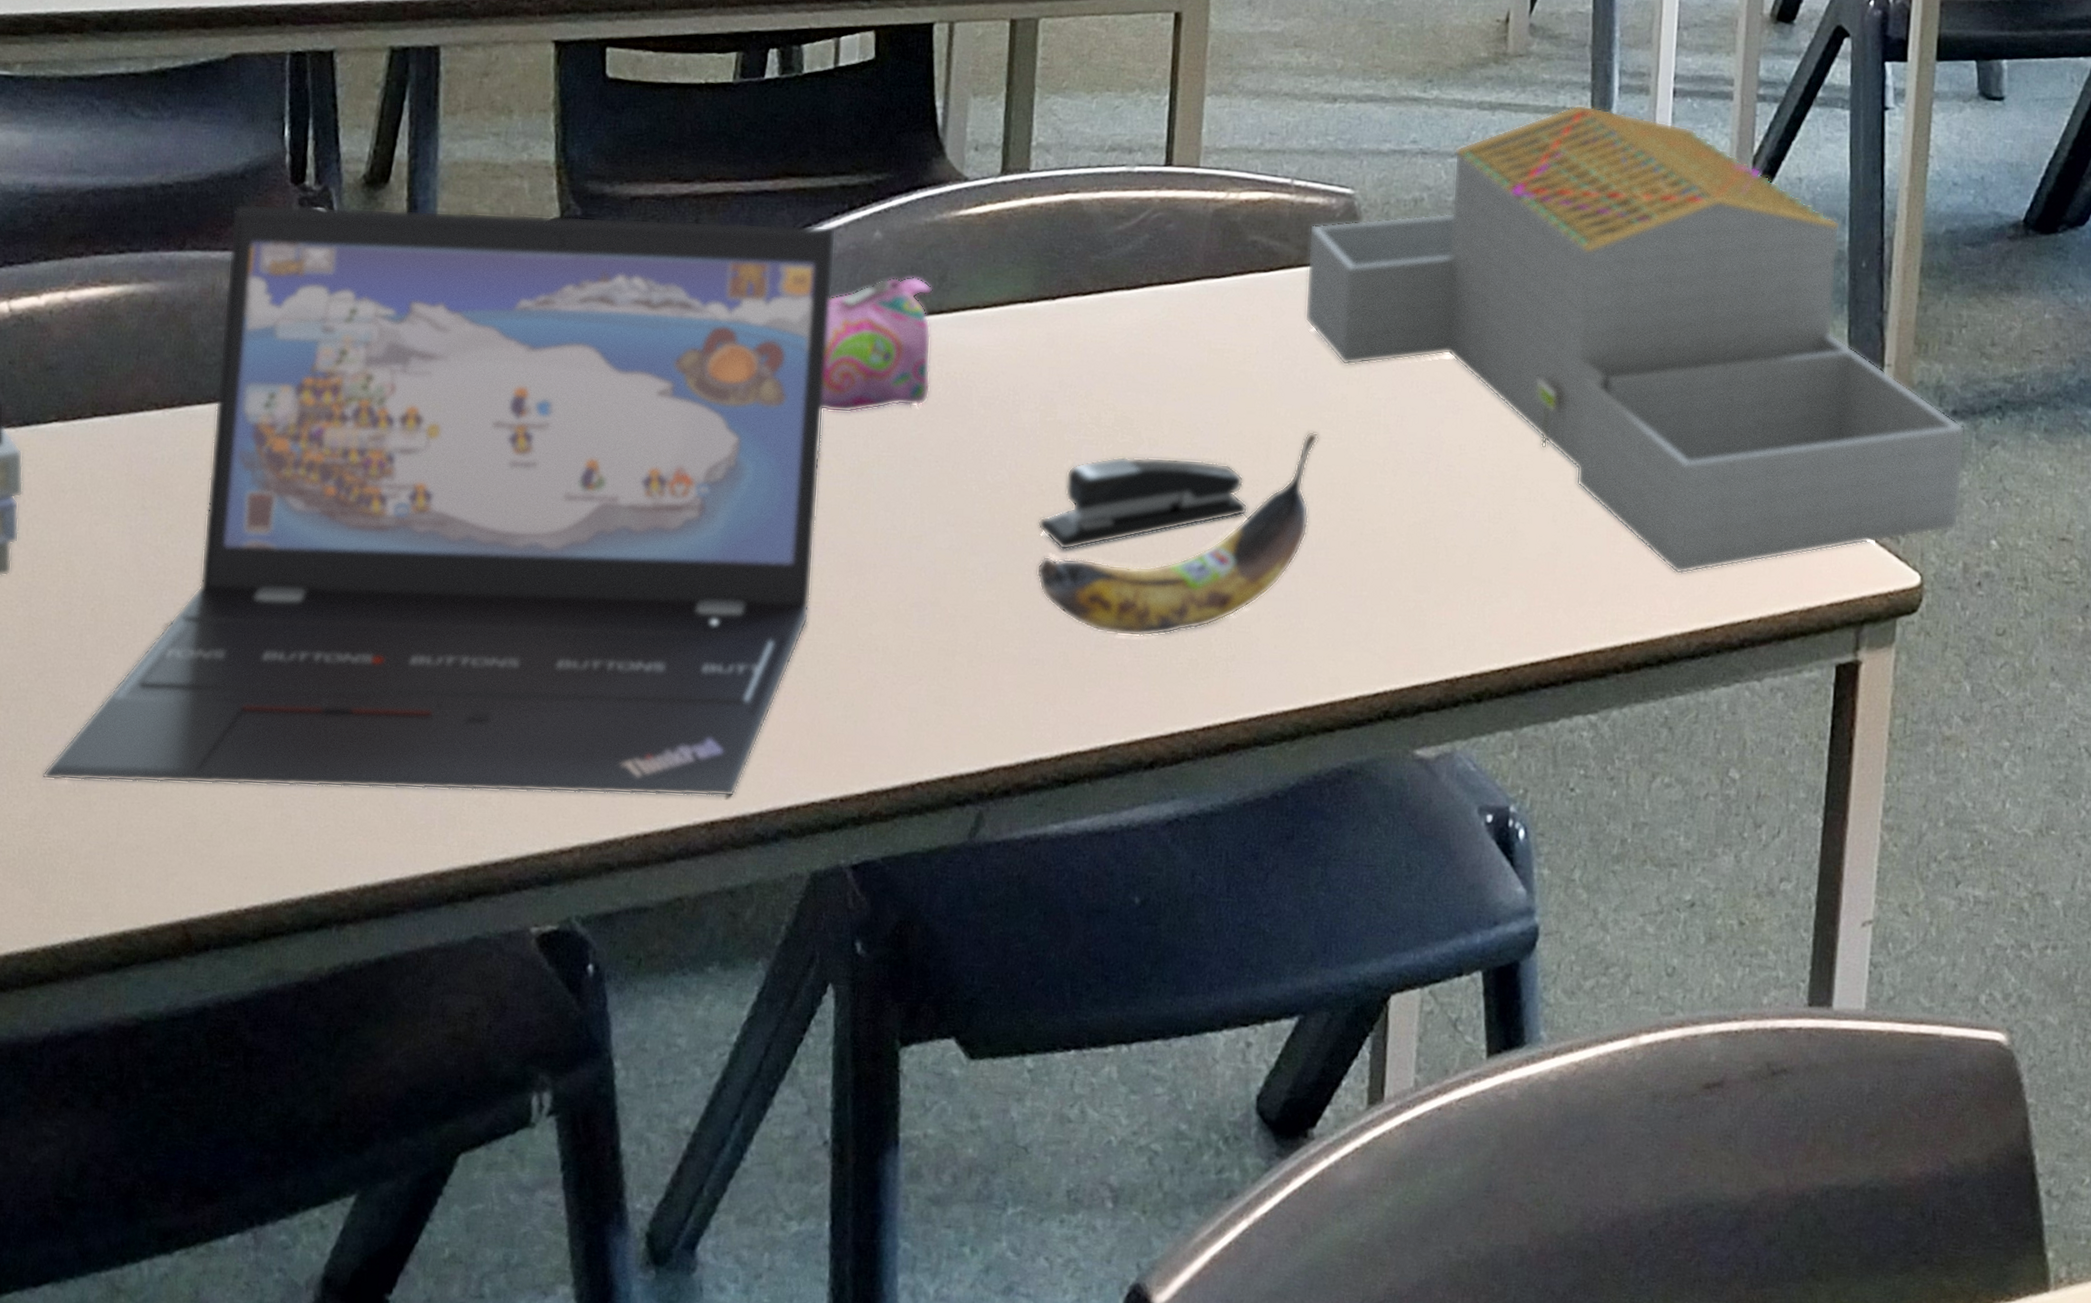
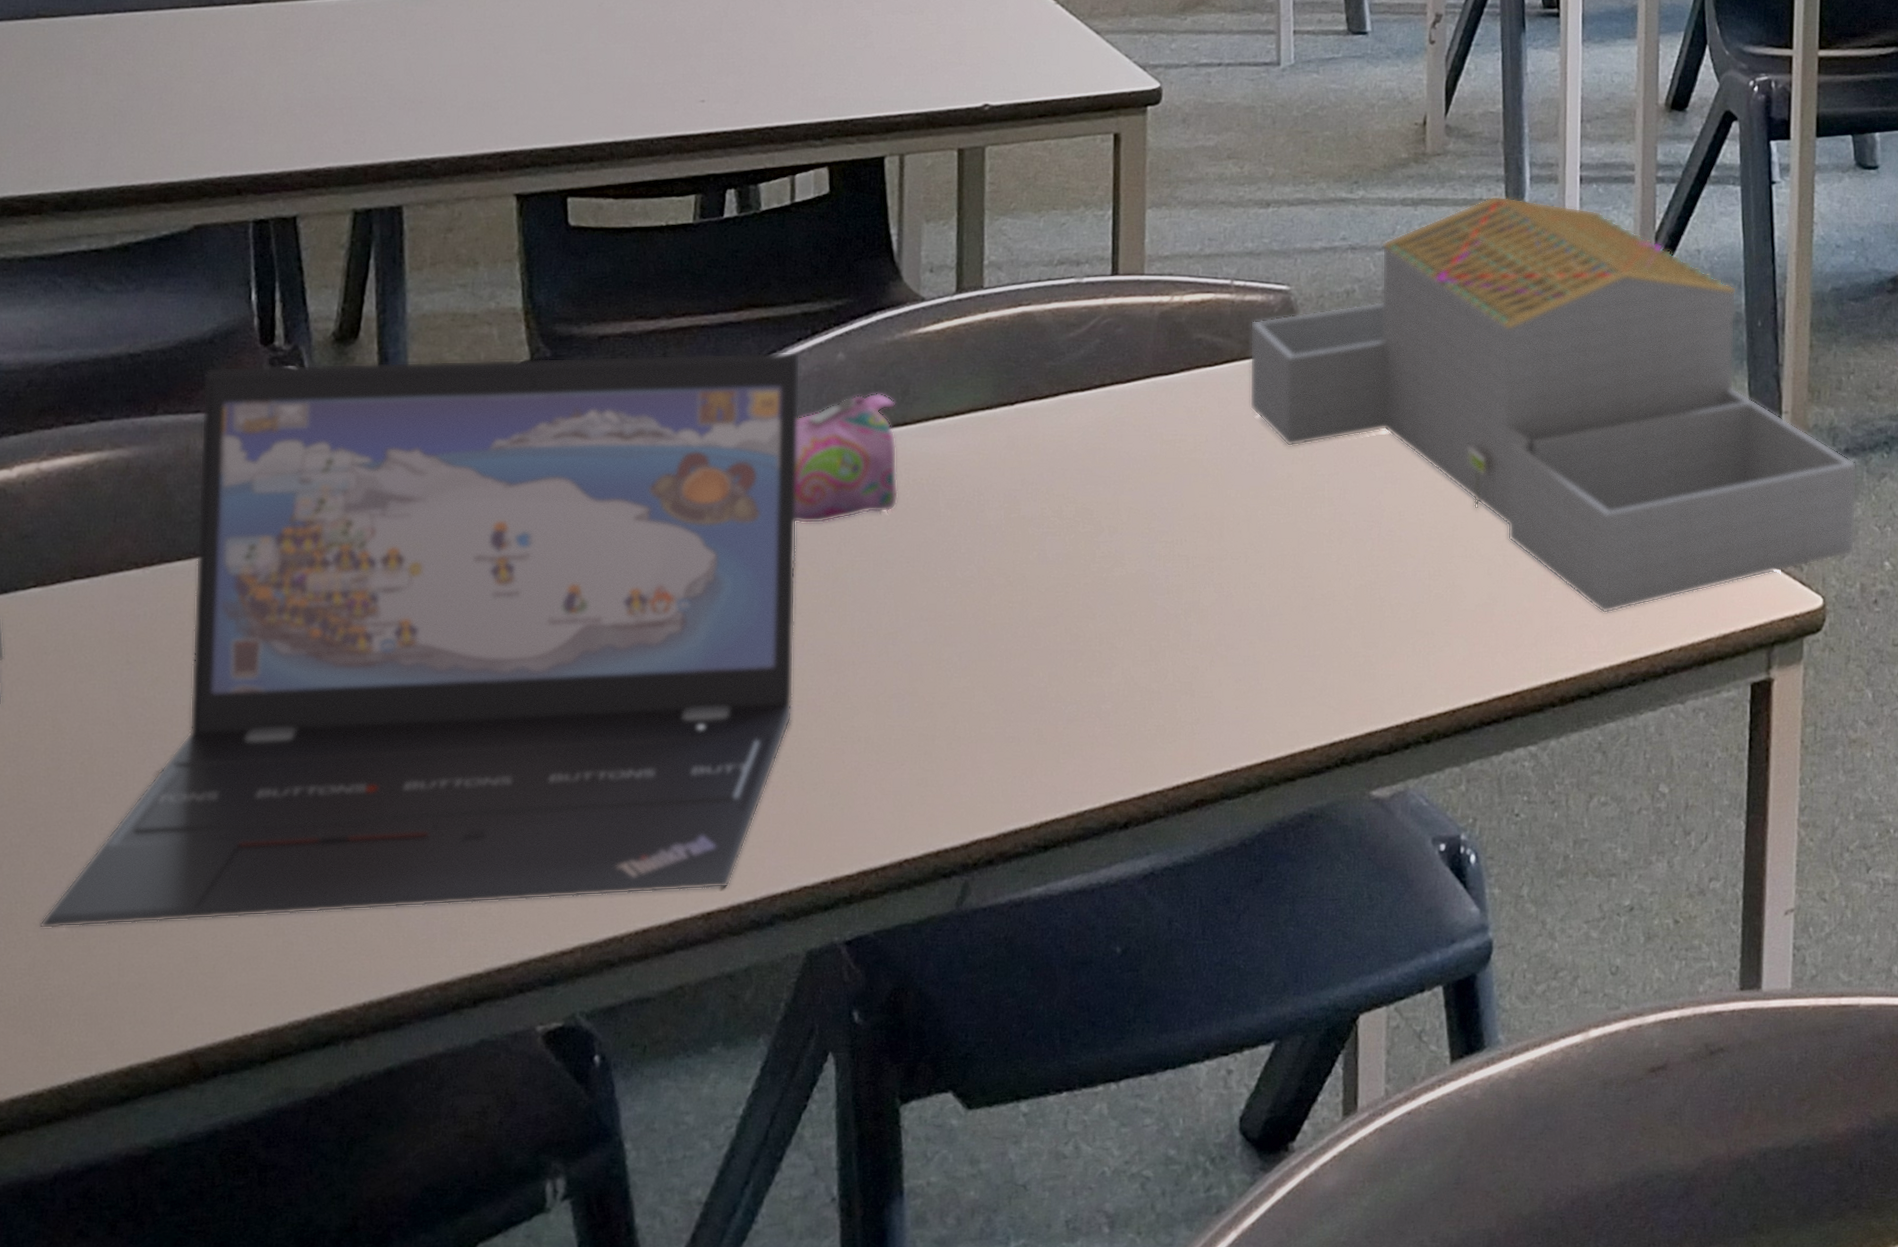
banana: present [1036,431,1320,637] -> none [1008,508,1269,709]
stapler: present [1038,456,1248,551] -> none [1007,543,1205,635]

